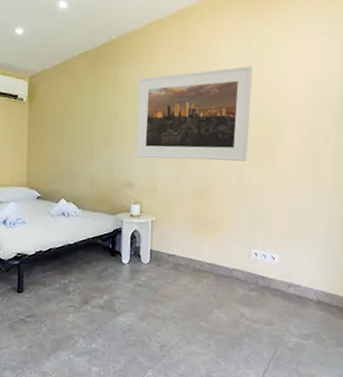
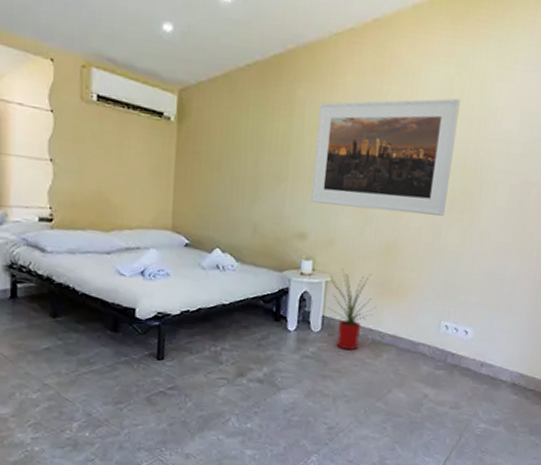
house plant: none [152,209,195,277] -> present [325,268,377,350]

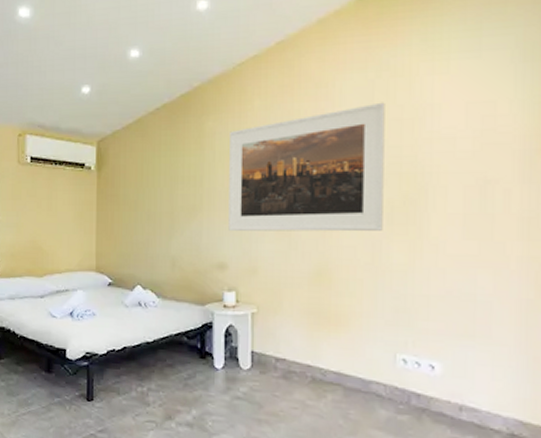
house plant: present [325,268,377,350] -> none [253,297,313,390]

